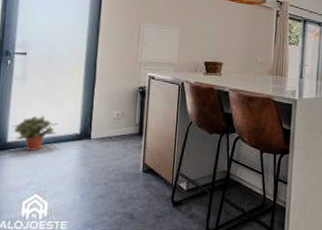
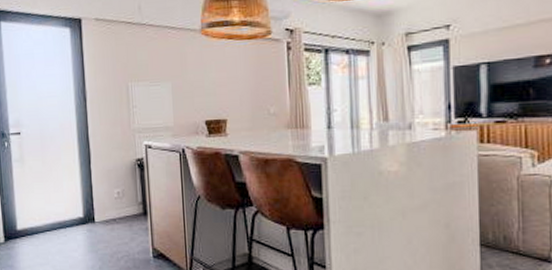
potted plant: present [13,115,58,152] -> none [20,200,61,240]

